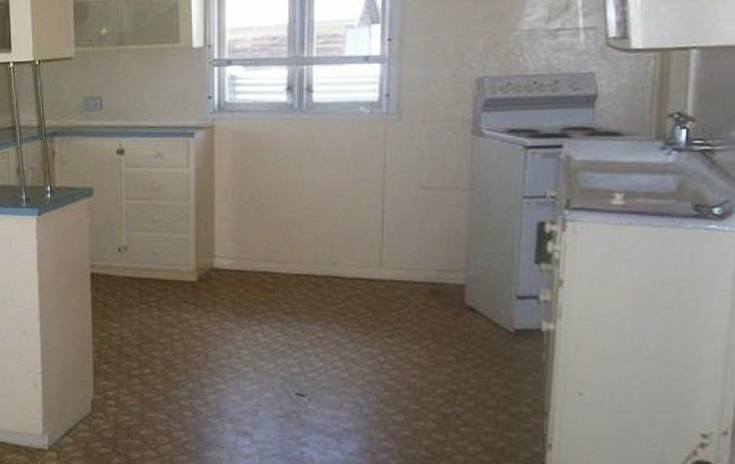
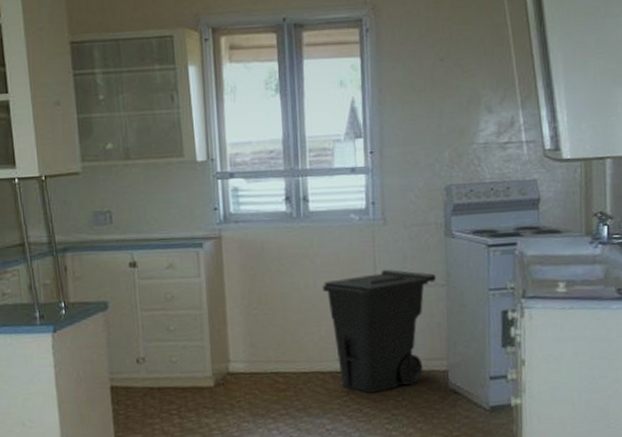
trash can: none [322,168,457,303] -> present [322,269,436,394]

